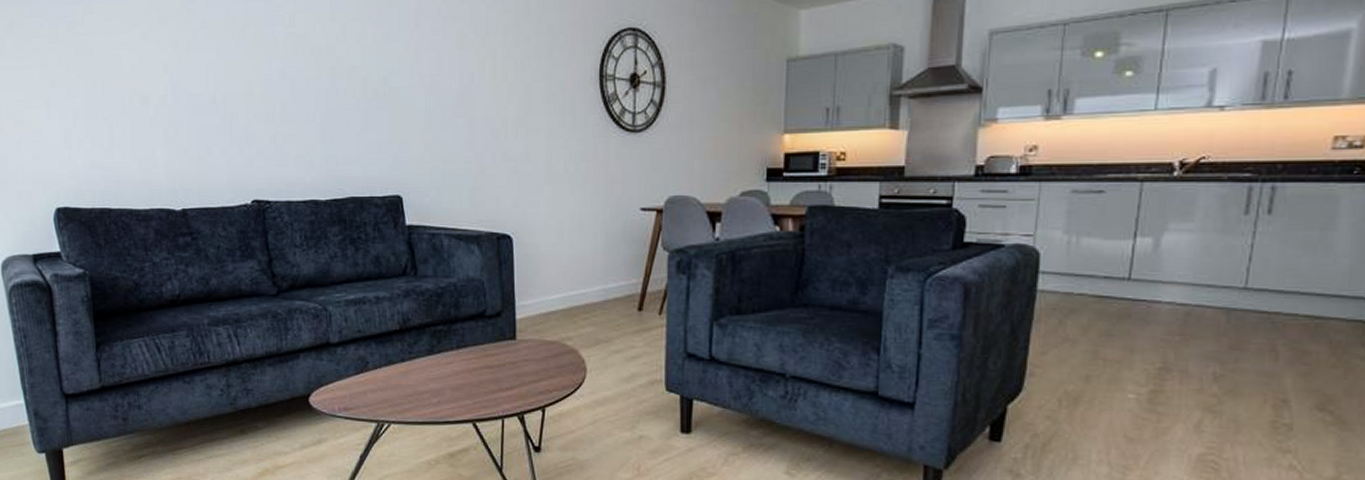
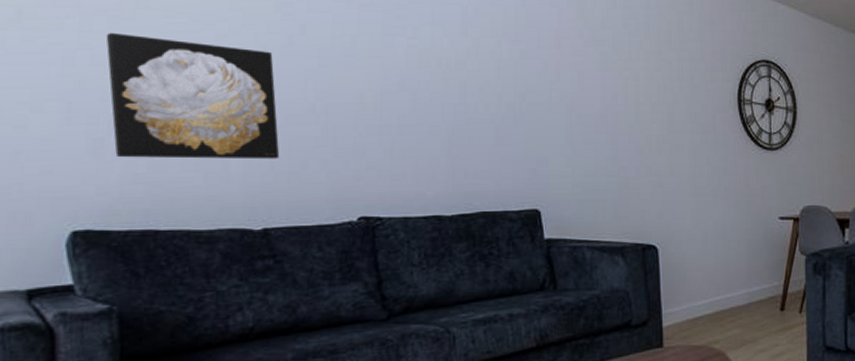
wall art: none [66,36,191,147] -> present [105,32,280,160]

